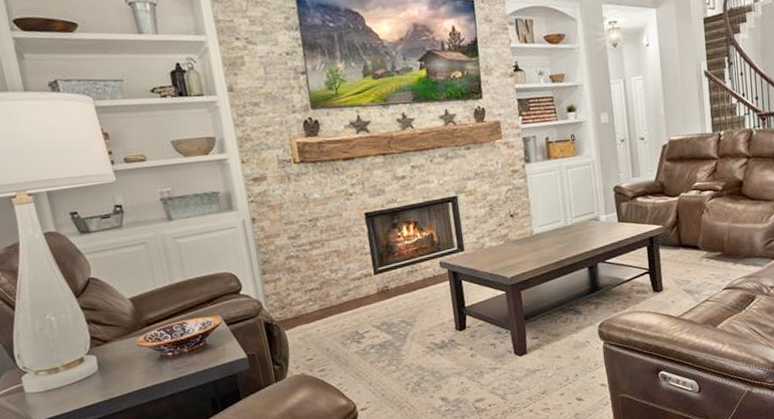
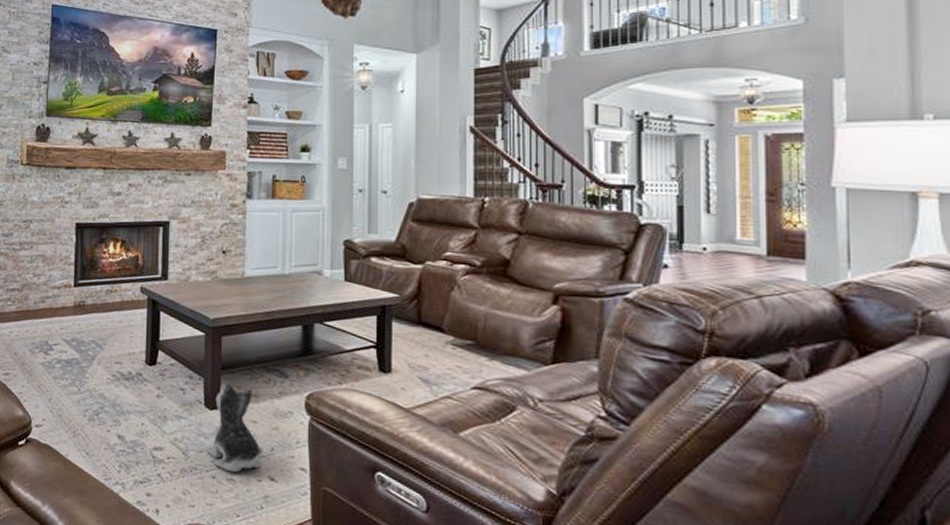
plush toy: none [521,329,569,403] -> present [206,382,261,473]

